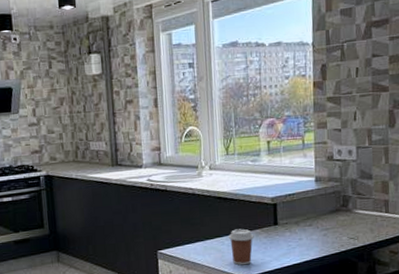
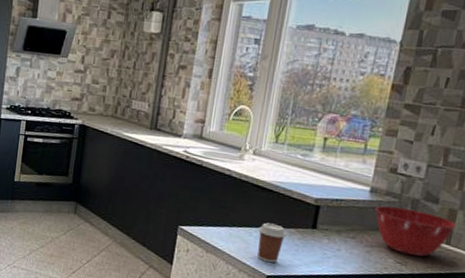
mixing bowl: none [322,189,391,230] -> present [375,206,457,257]

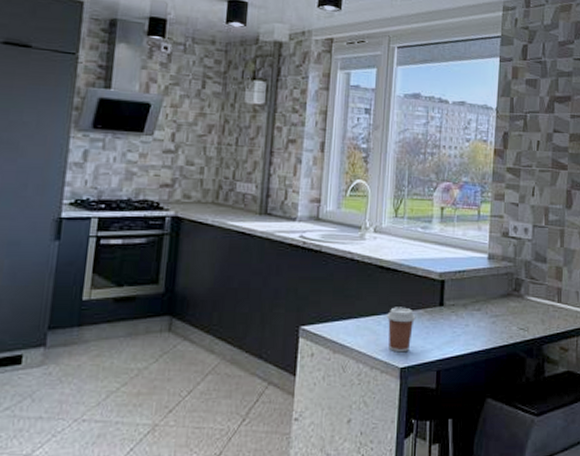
mixing bowl: present [375,206,457,257] -> none [494,271,564,319]

